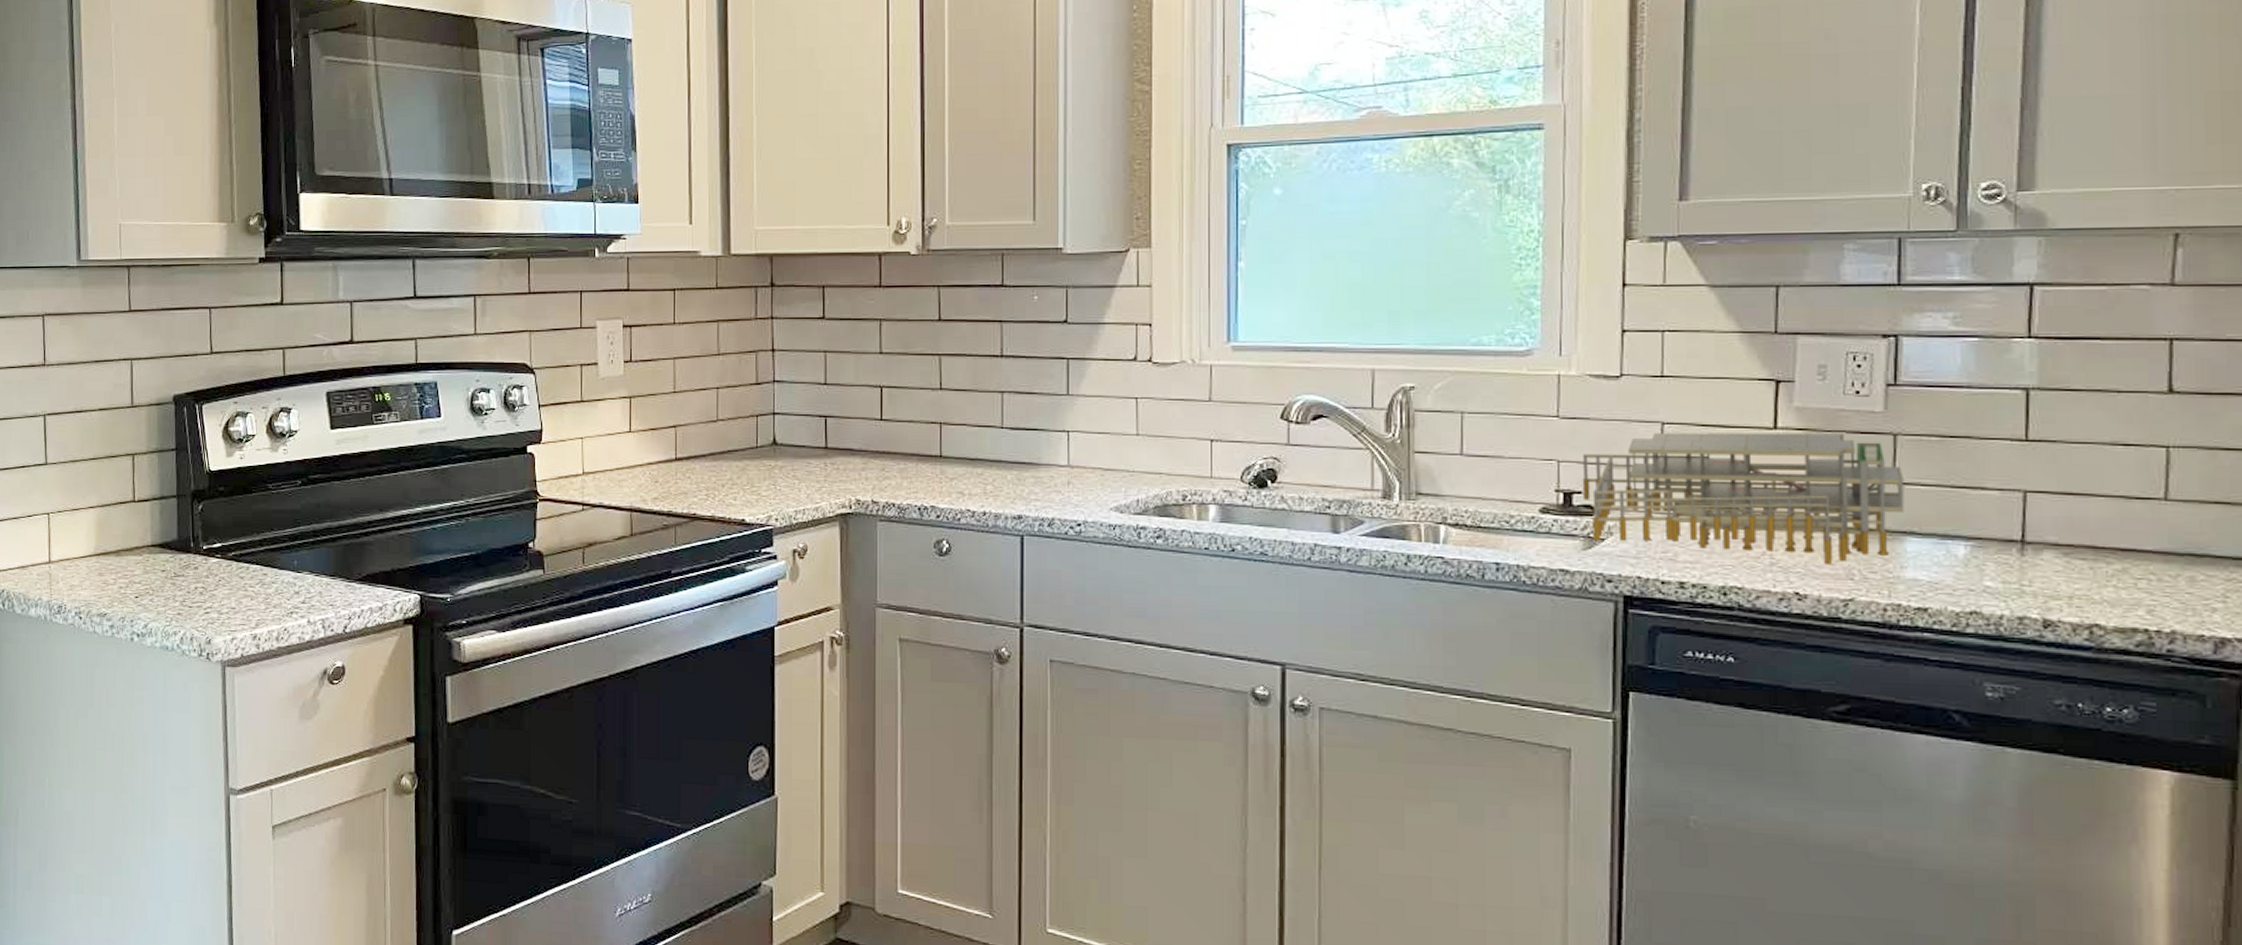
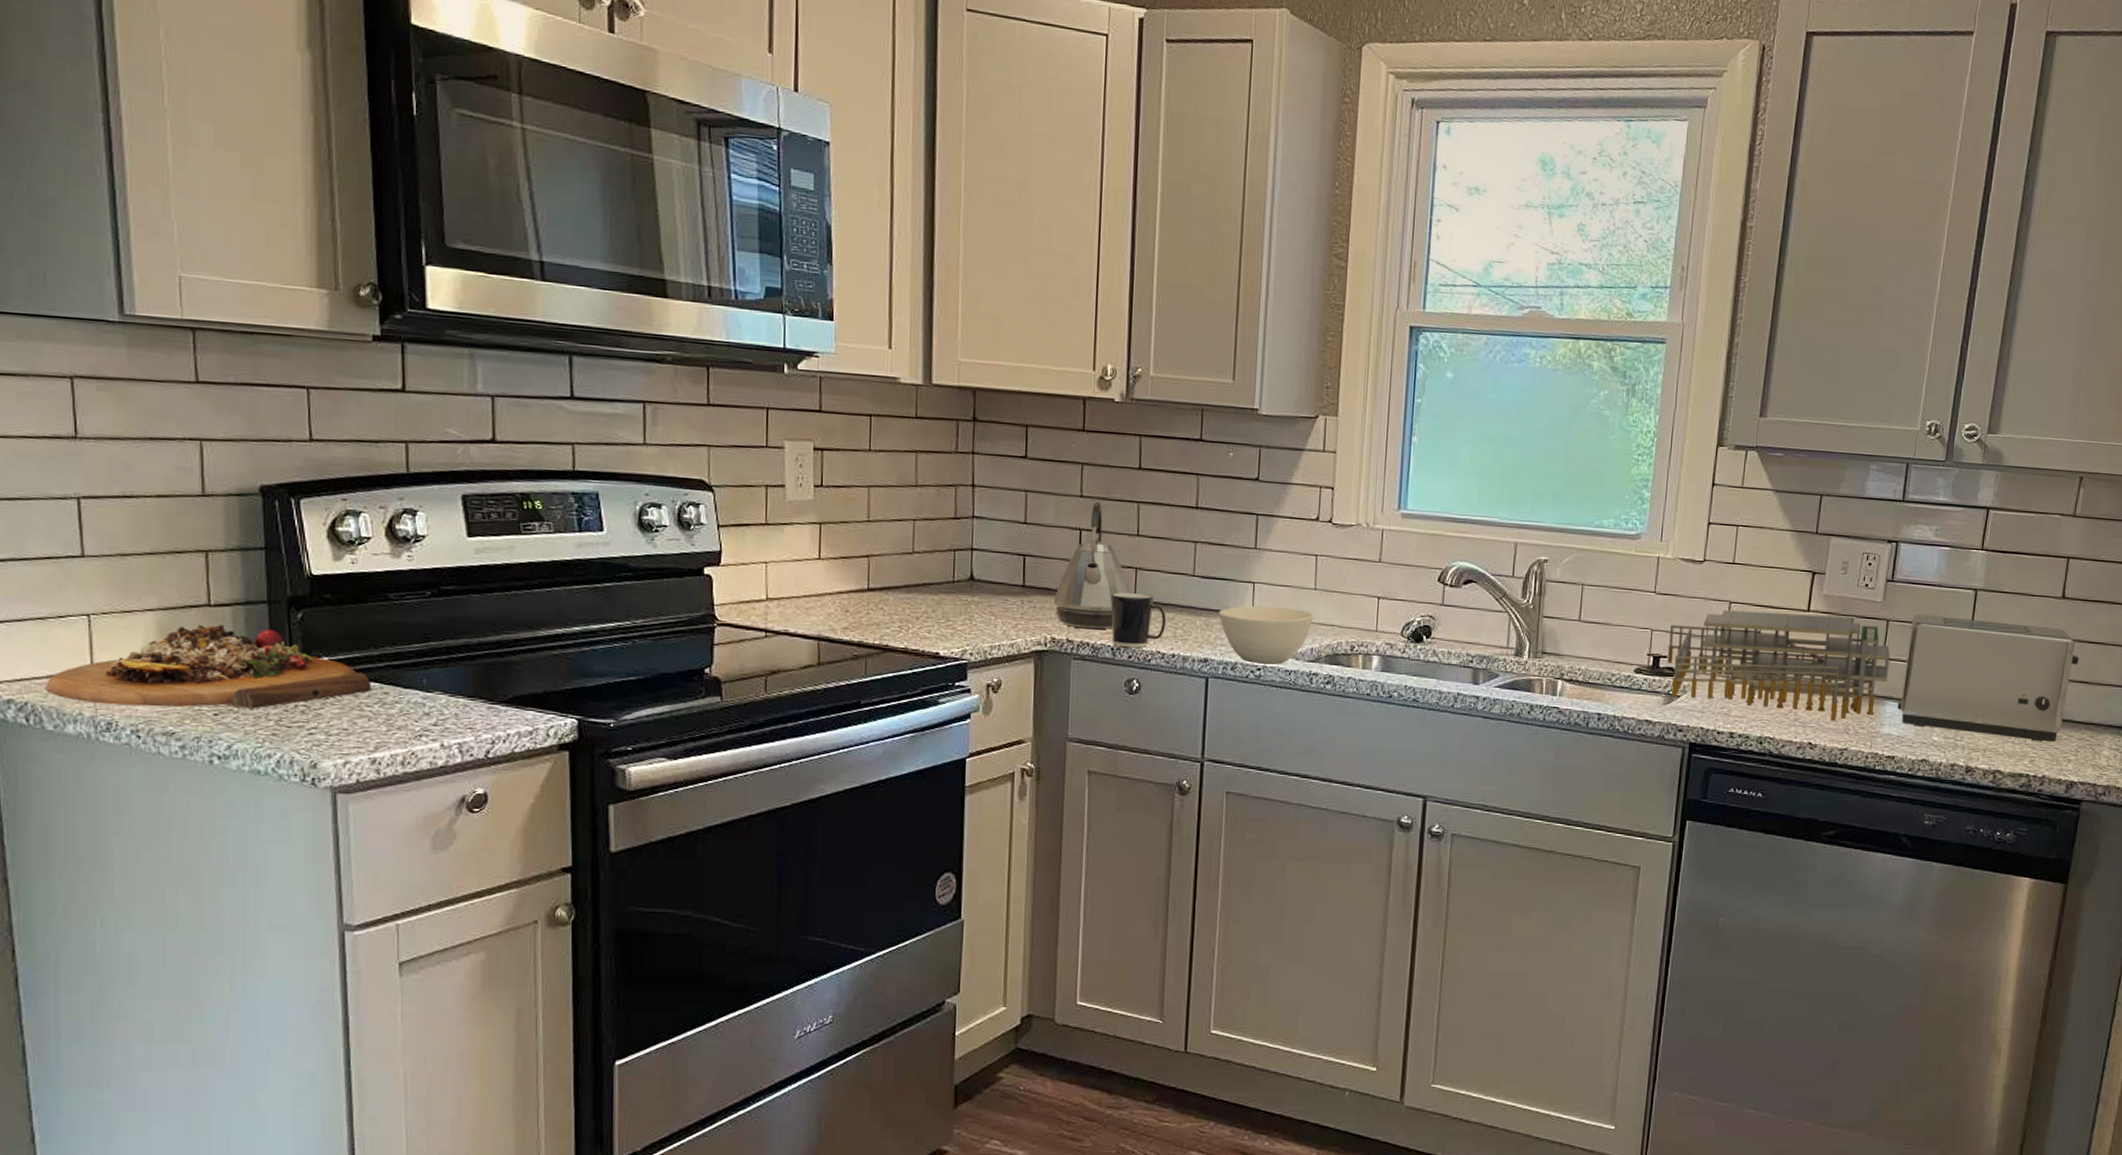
cutting board: none [16,517,256,592] -> present [45,624,374,709]
kettle: none [856,357,936,489] -> present [1053,501,1130,630]
mug: none [915,448,975,507] -> present [1110,592,1167,649]
bowl: none [1032,456,1138,520] -> present [1219,606,1314,666]
toaster: none [1924,425,2210,586] -> present [1897,614,2079,743]

